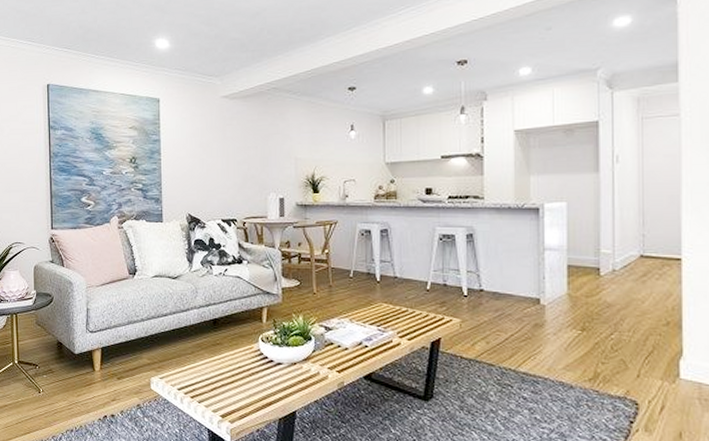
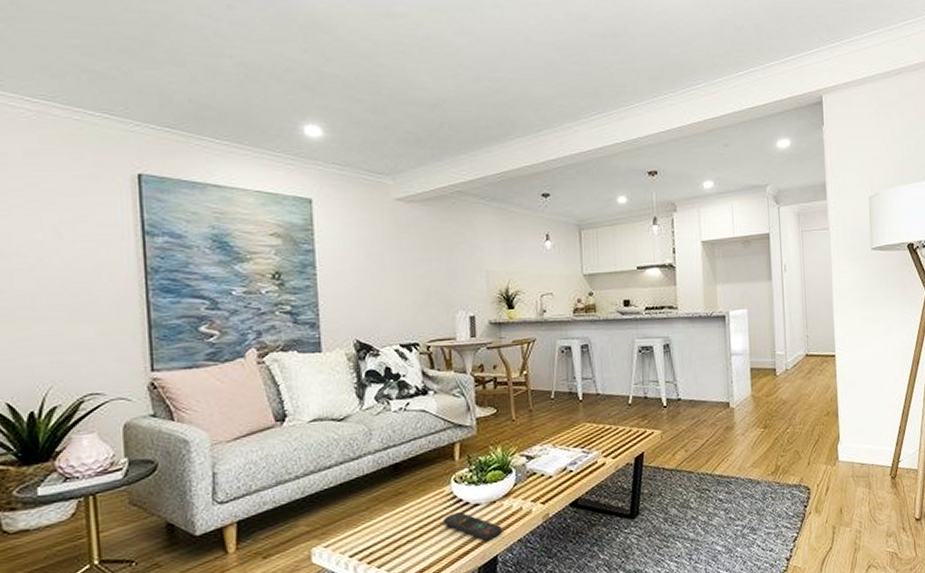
remote control: none [252,368,300,397] -> present [444,512,501,541]

